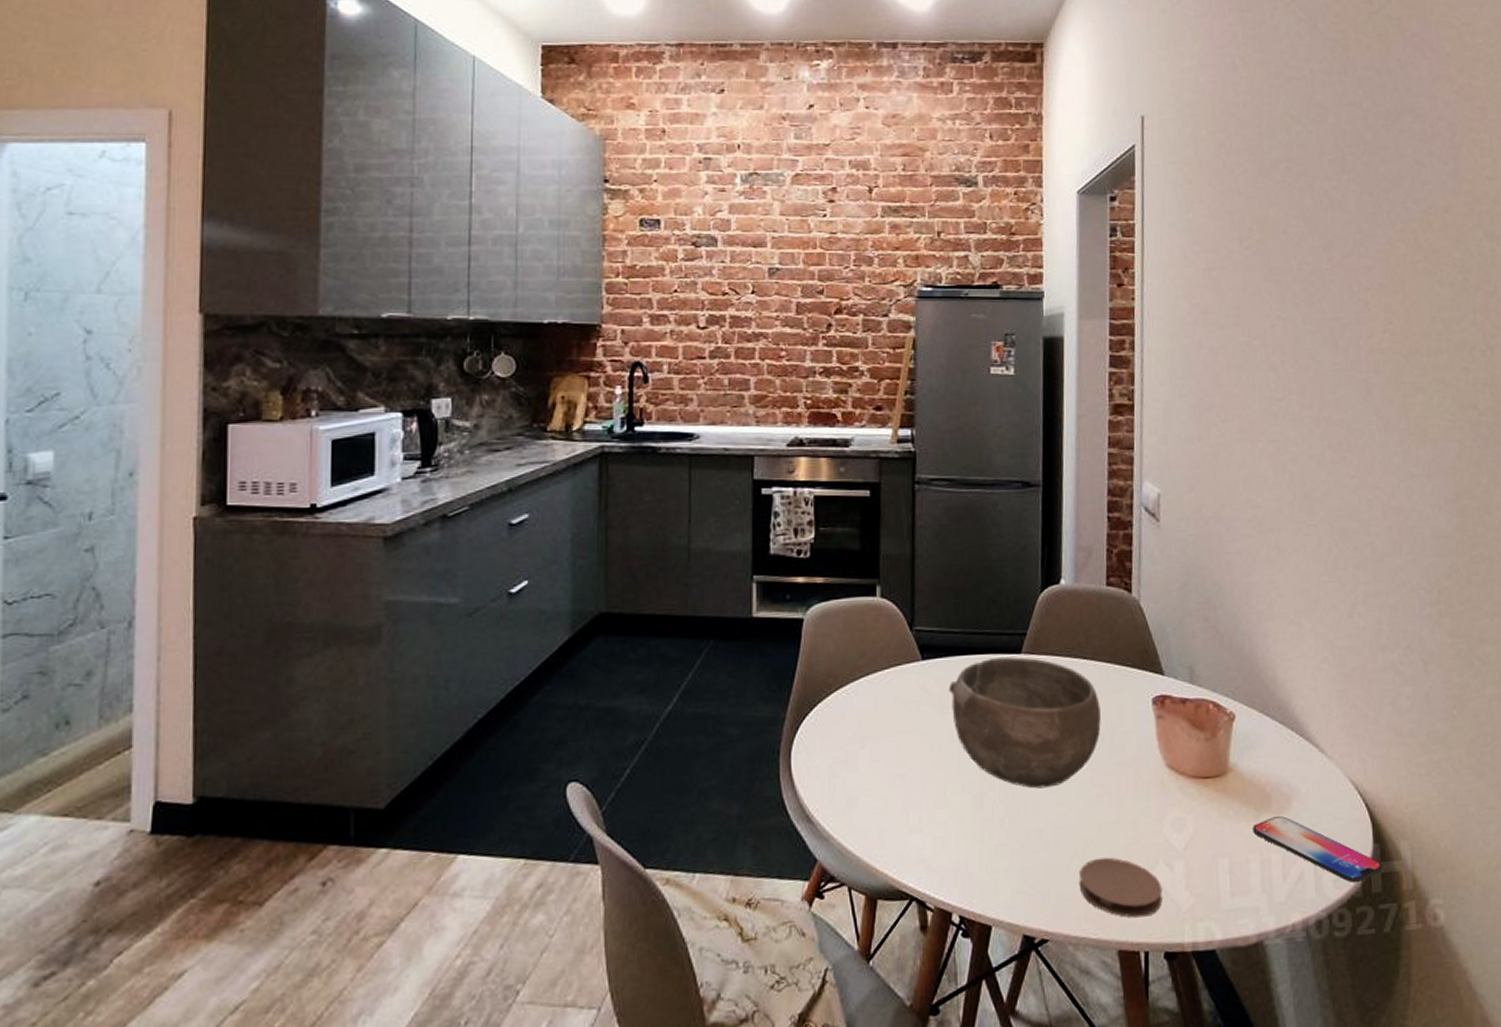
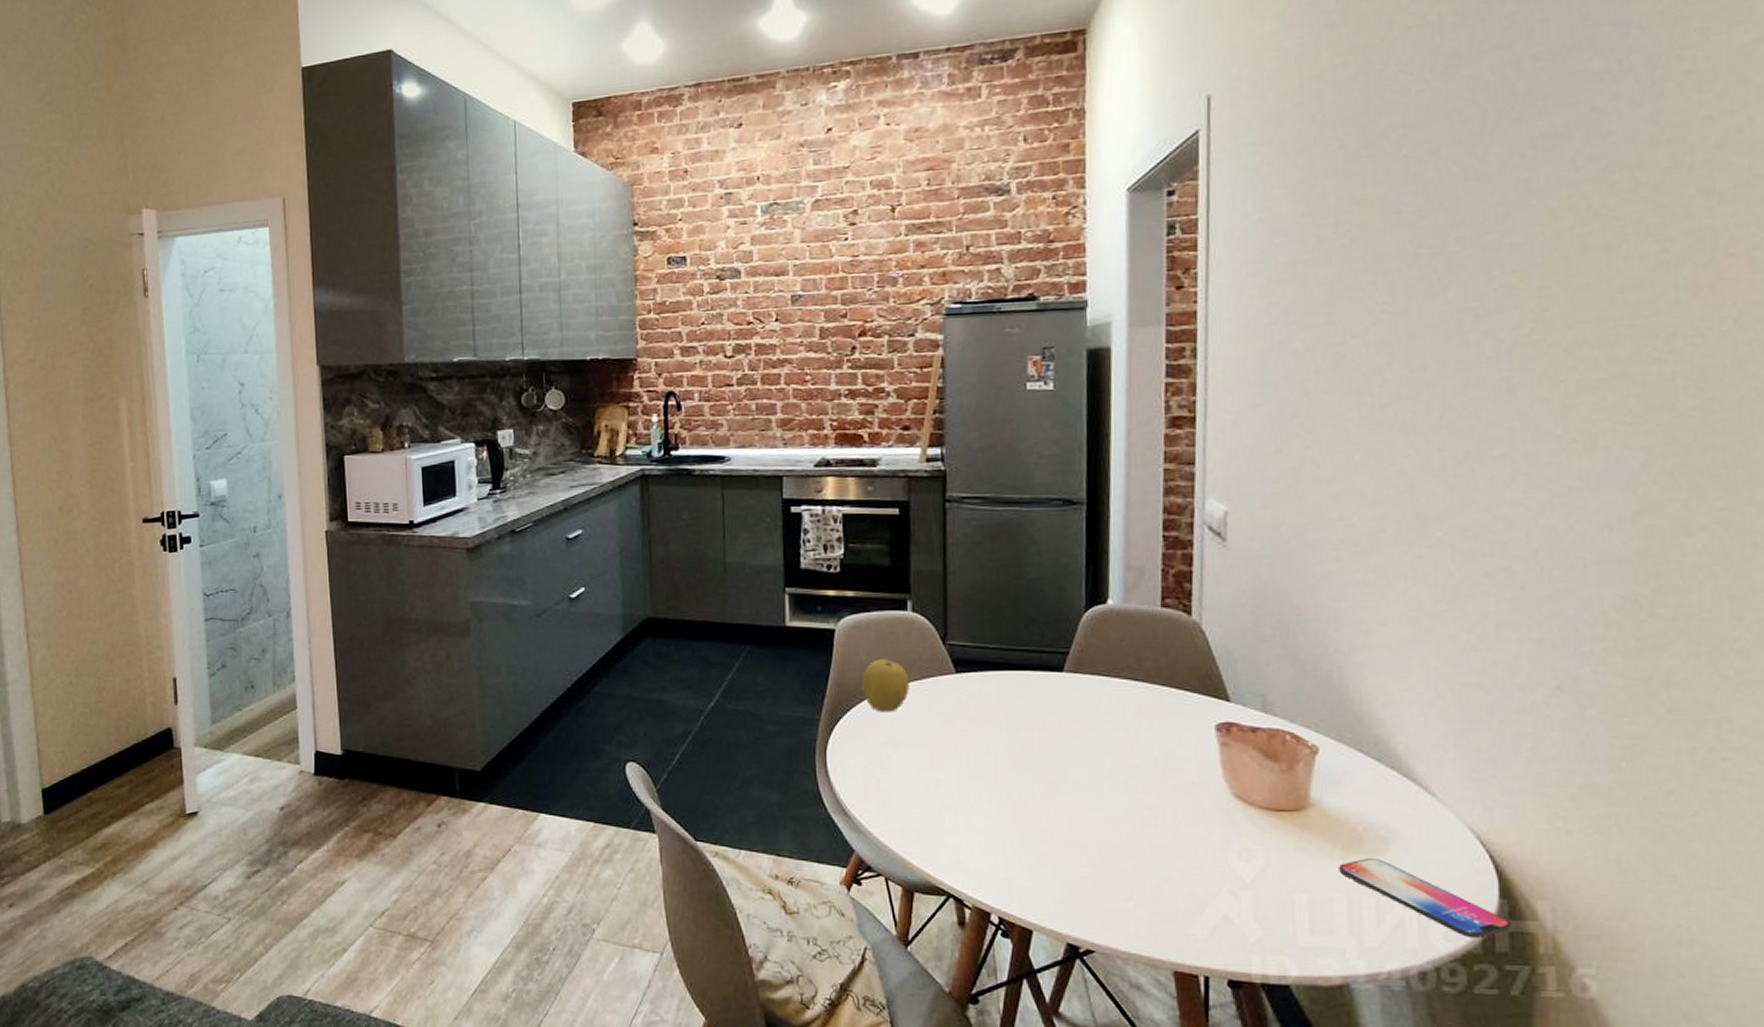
fruit: none [829,648,877,706] -> present [862,659,910,712]
bowl: present [948,656,1101,789] -> none [984,674,1155,805]
coaster: present [1079,857,1162,918] -> none [1128,879,1226,942]

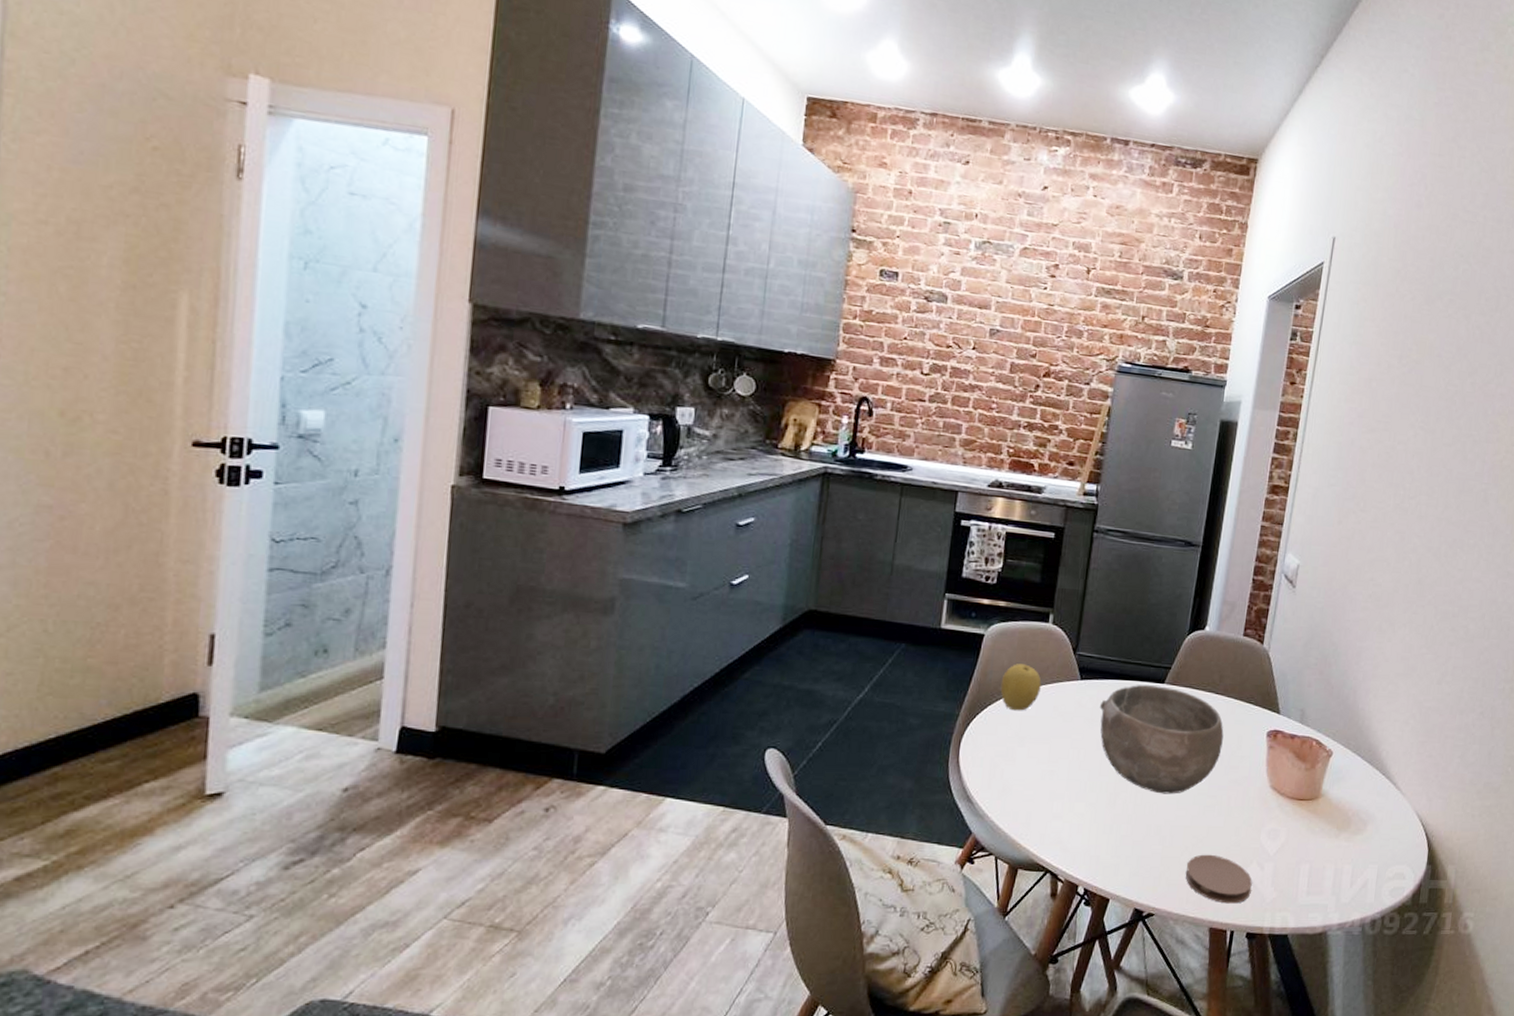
bowl: none [984,674,1155,805] -> present [1099,684,1224,794]
coaster: none [1128,879,1226,942] -> present [1185,854,1252,904]
smartphone: present [1339,858,1512,939] -> none [1332,836,1431,894]

